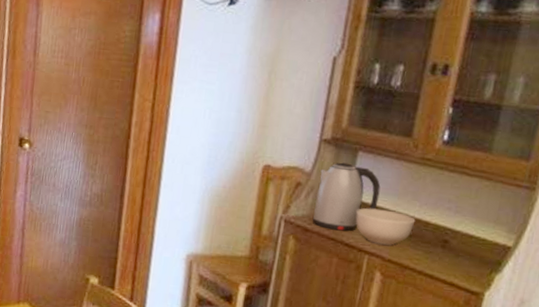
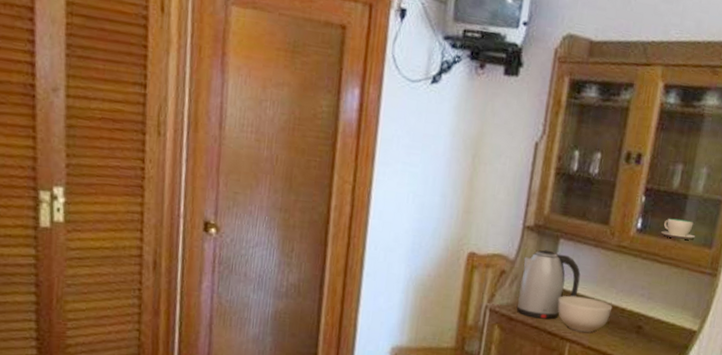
cup: none [470,129,510,152] -> present [661,218,695,240]

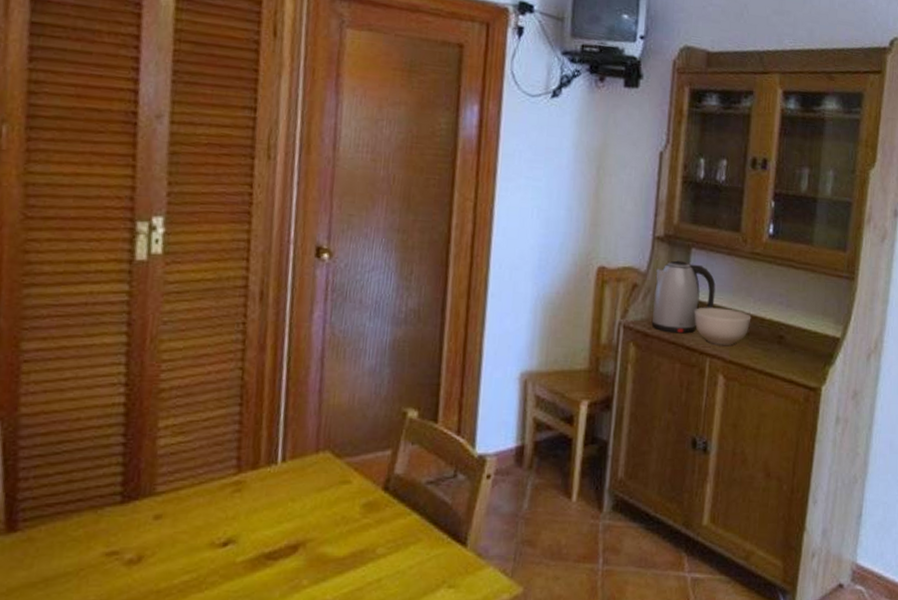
cup: present [661,218,695,240] -> none [794,222,828,244]

